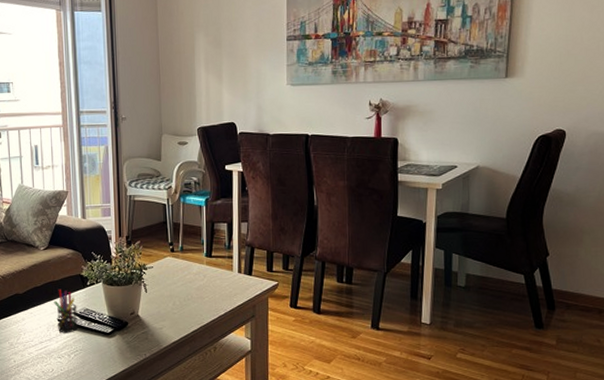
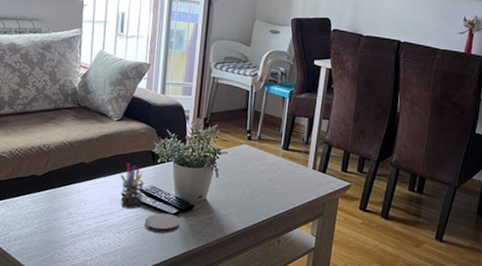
coaster: none [83,333,117,353] -> present [144,213,181,234]

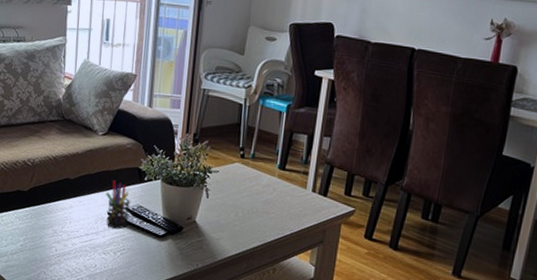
coaster: present [144,213,181,234] -> none [131,234,169,257]

